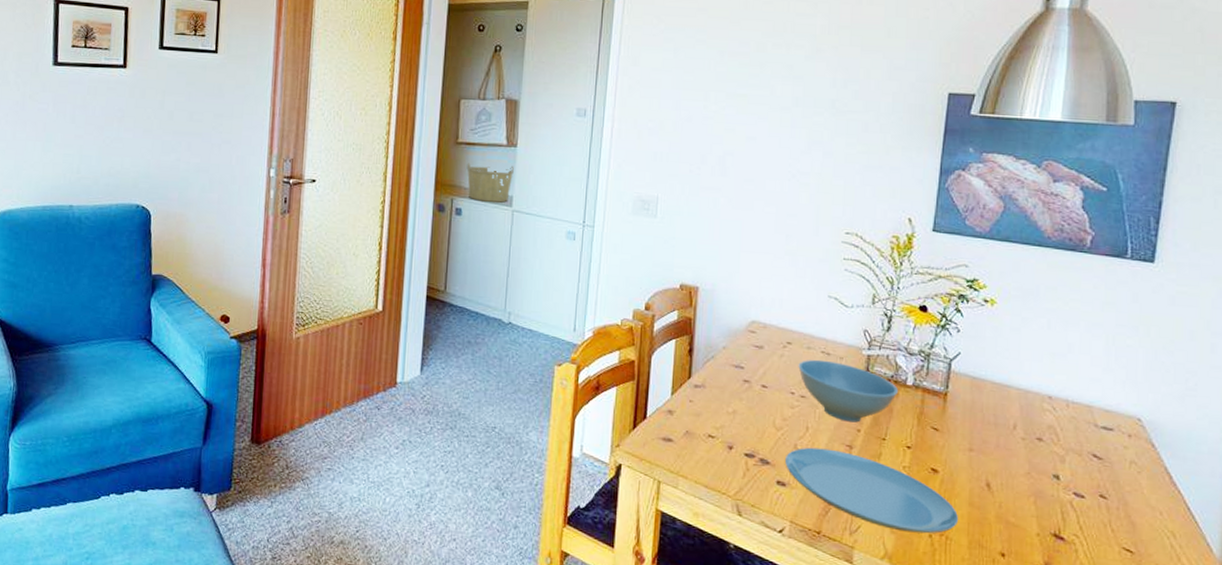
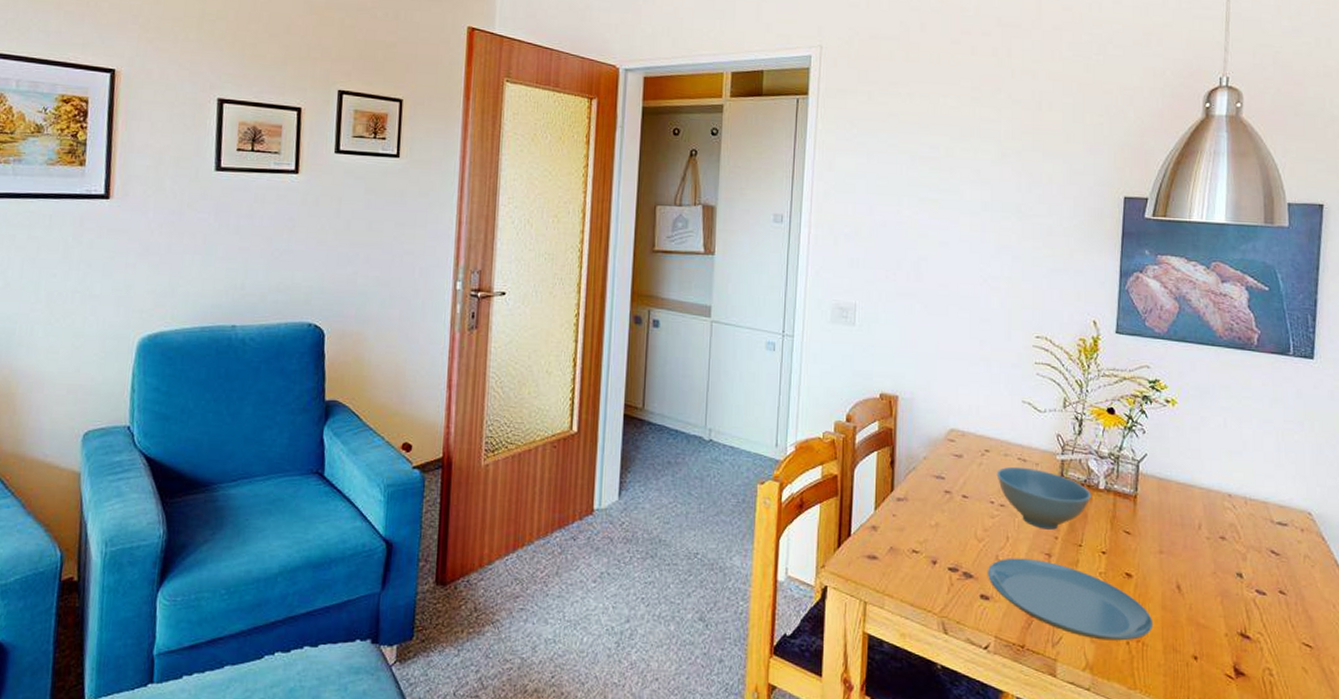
basket: present [466,163,514,203] -> none [663,272,712,313]

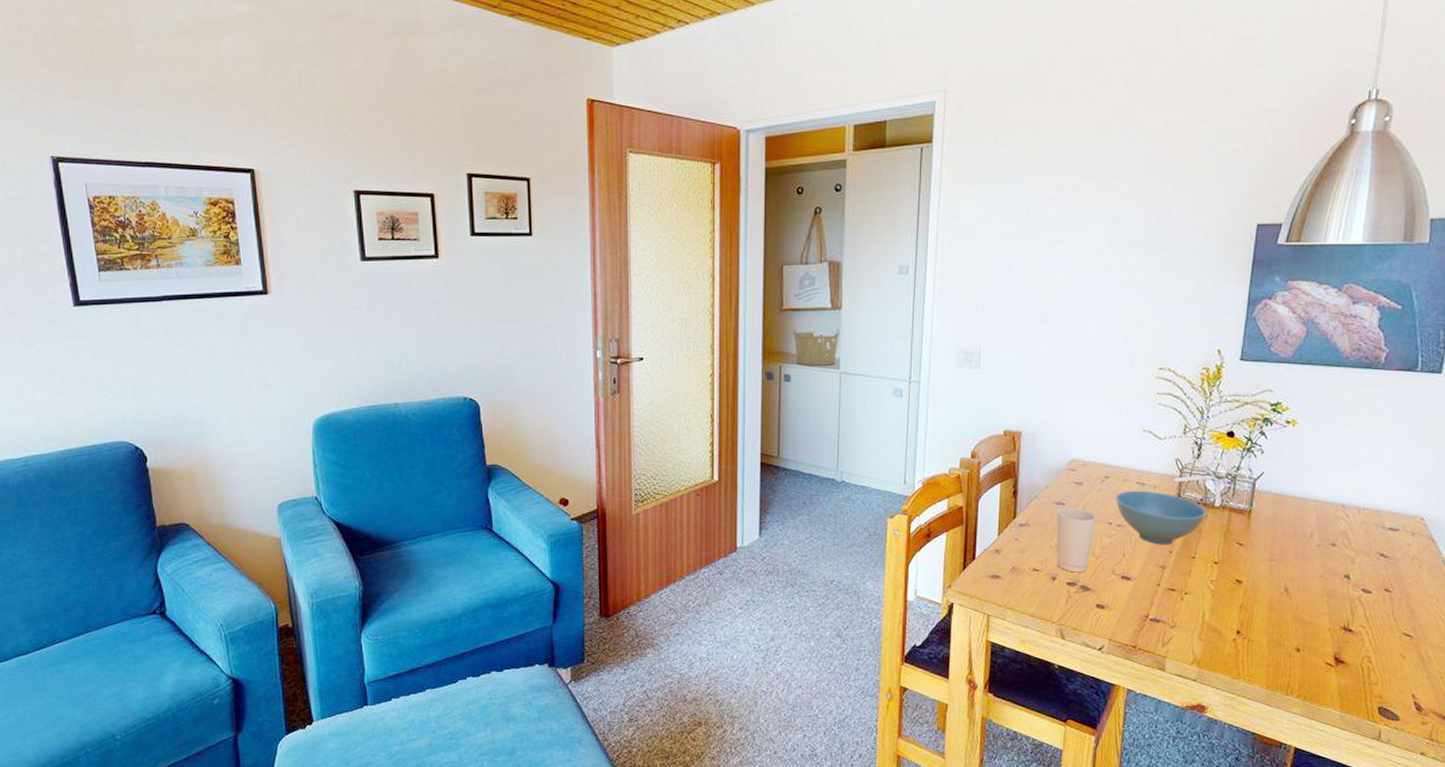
basket: none [663,272,712,313] -> present [793,328,839,366]
cup: none [936,481,978,557] -> present [1056,507,1097,573]
plate: present [988,558,1154,641] -> none [1104,571,1260,638]

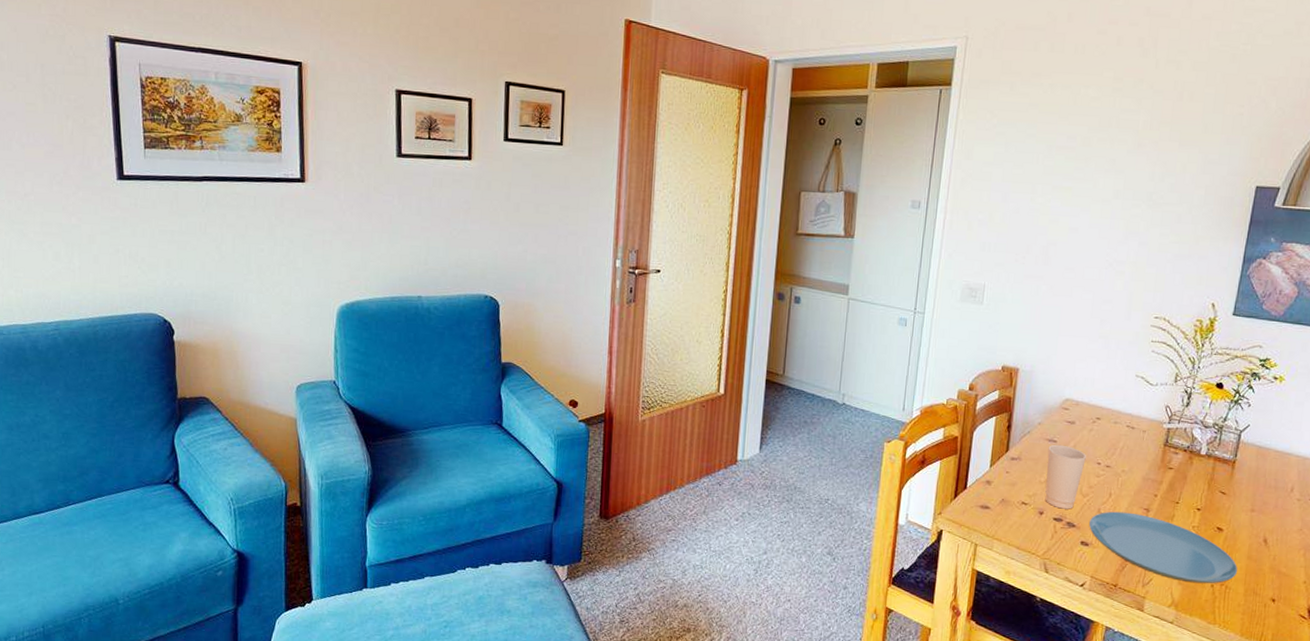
basket: present [793,328,839,366] -> none [806,253,851,291]
plate: none [1104,571,1260,638] -> present [1089,511,1238,584]
bowl: present [1115,490,1208,545] -> none [1105,433,1194,489]

